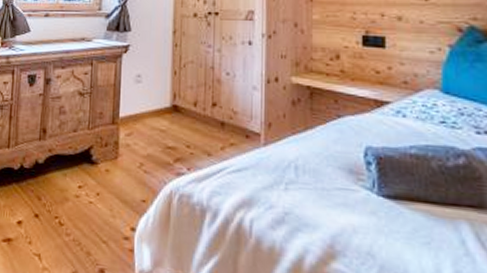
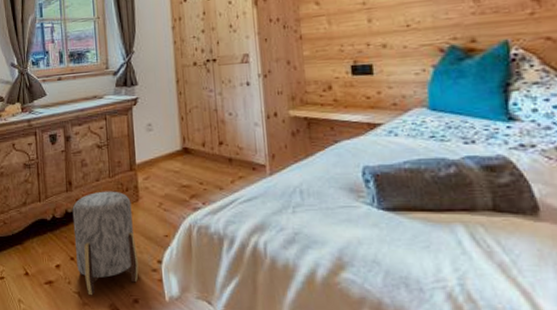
stool: none [41,143,110,259] -> present [72,191,139,295]

